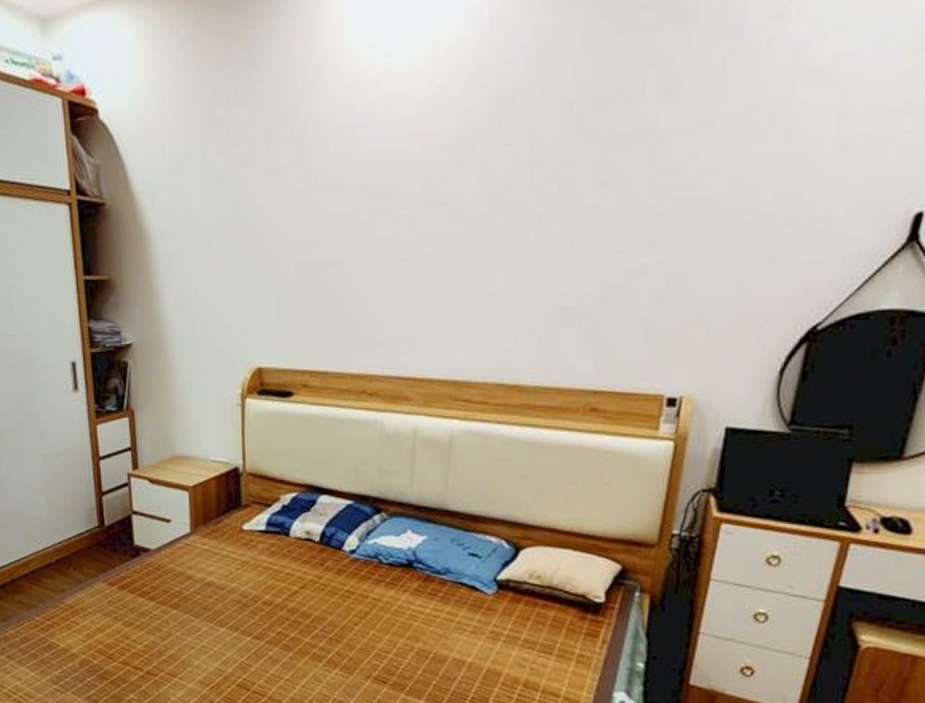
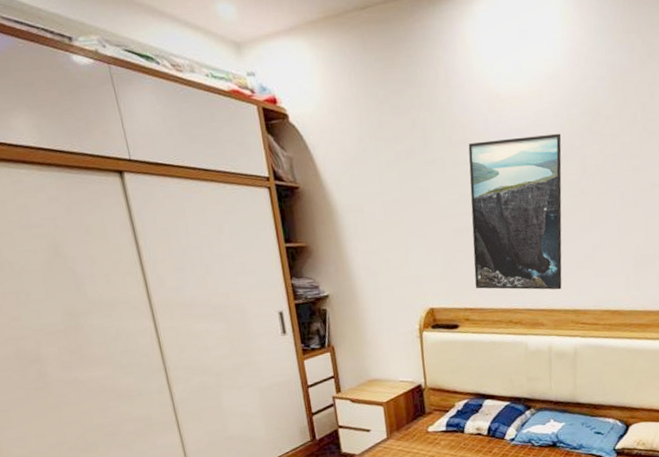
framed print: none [319,130,457,352] -> present [468,133,562,290]

